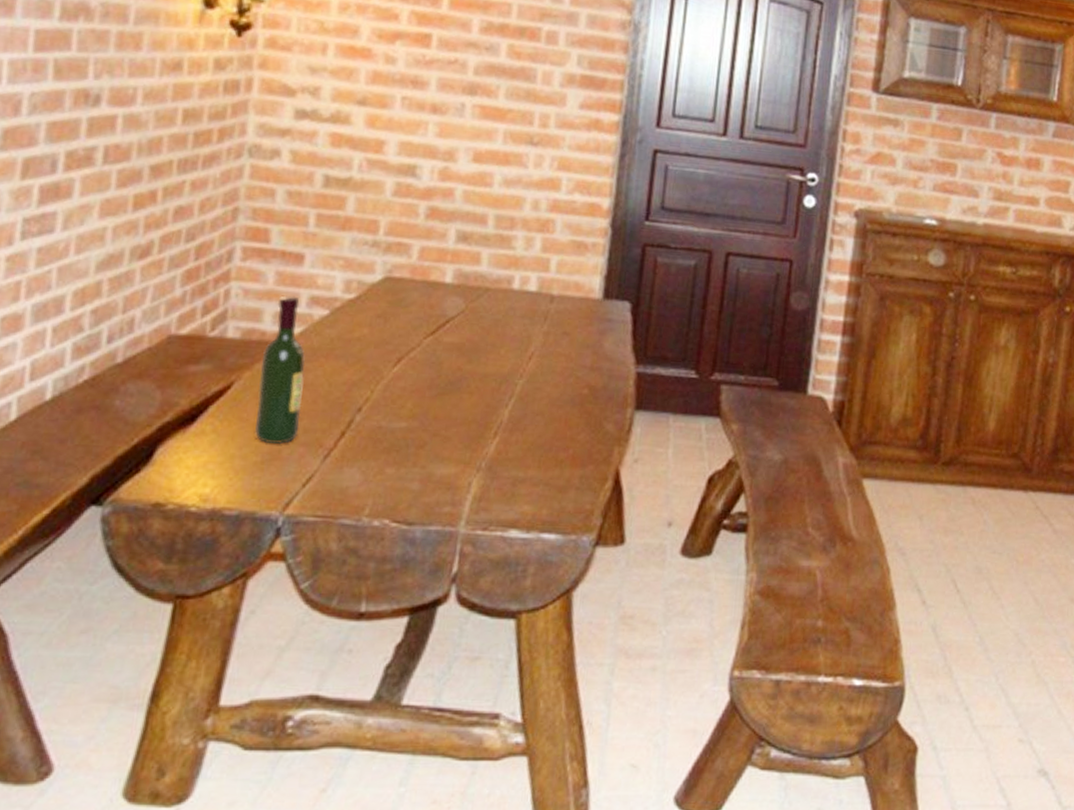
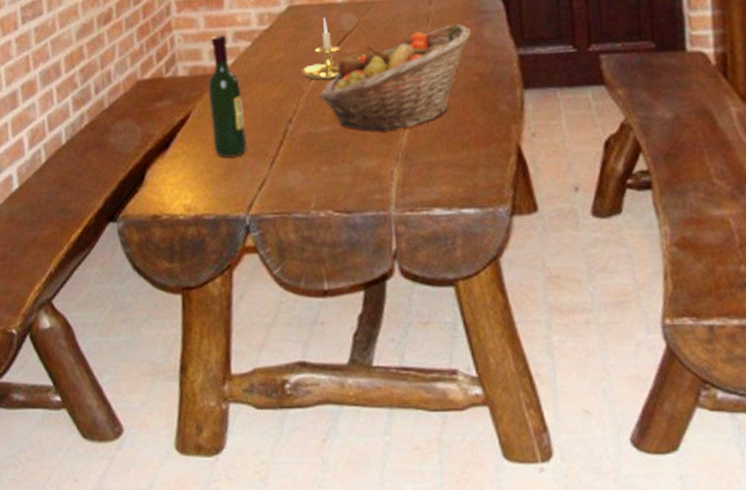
candle holder: none [384,297,467,369] -> present [301,17,366,80]
fruit basket: none [401,328,591,437] -> present [319,24,472,133]

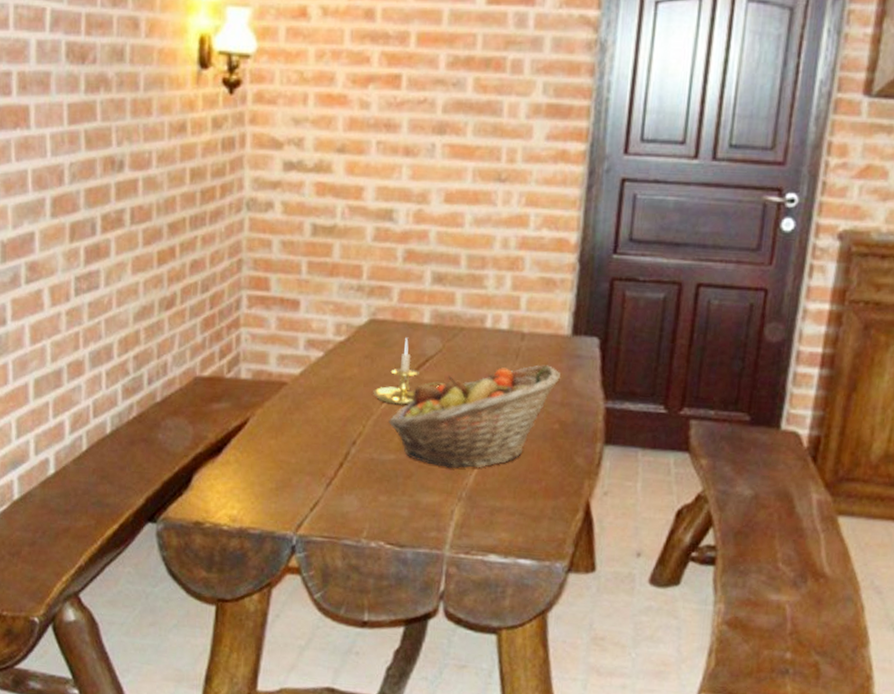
wine bottle: present [208,34,247,158] -> none [268,339,307,473]

